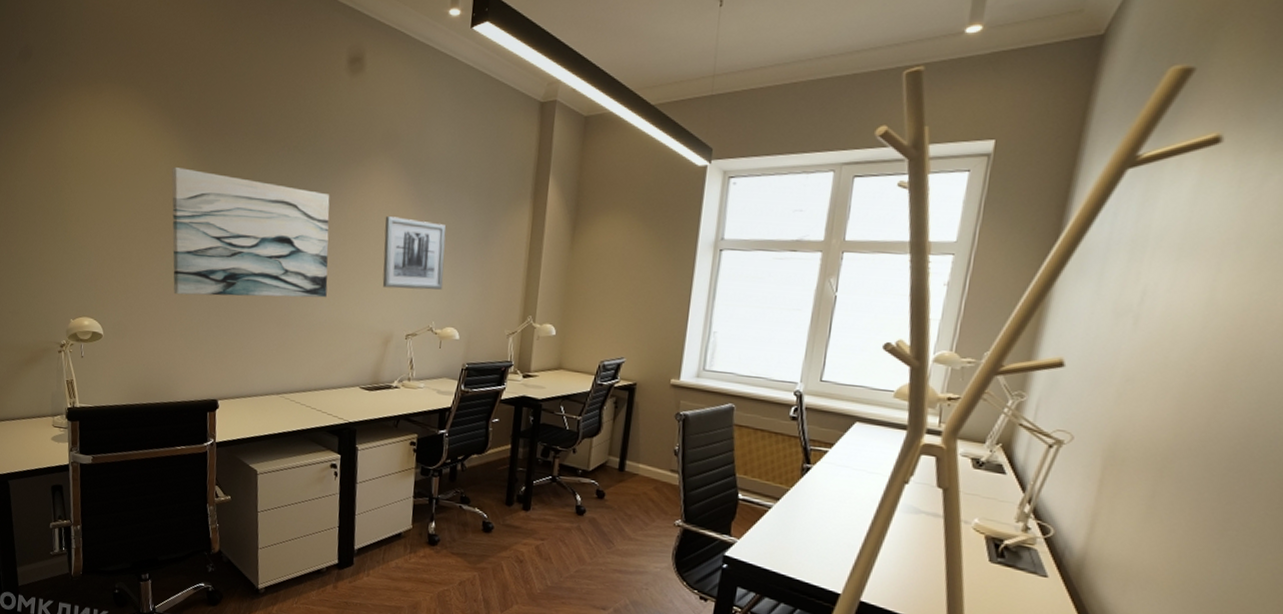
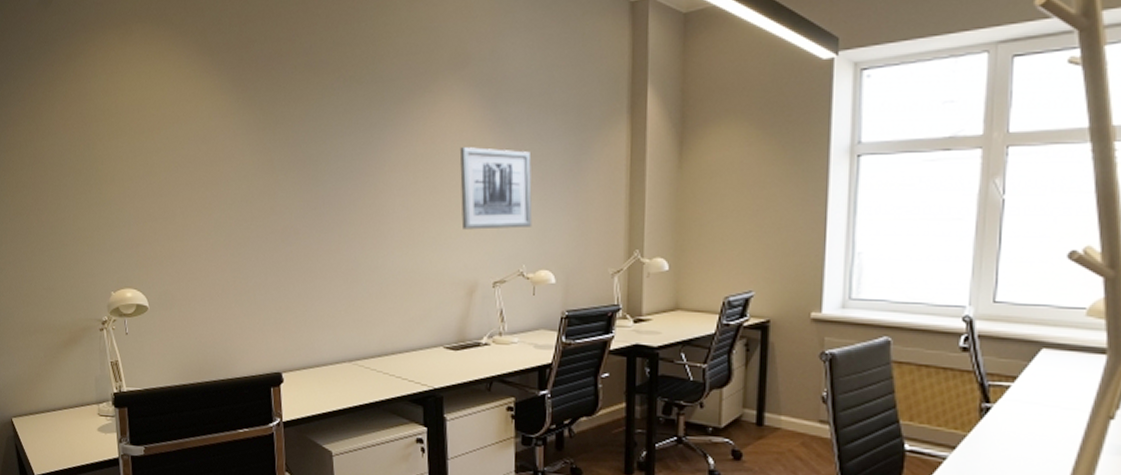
wall art: present [172,167,330,298] -> none [215,111,399,255]

